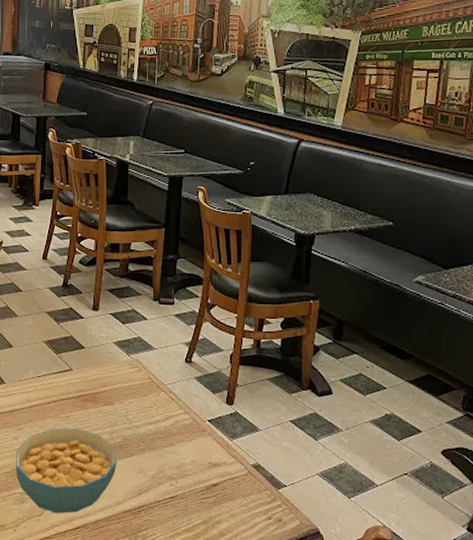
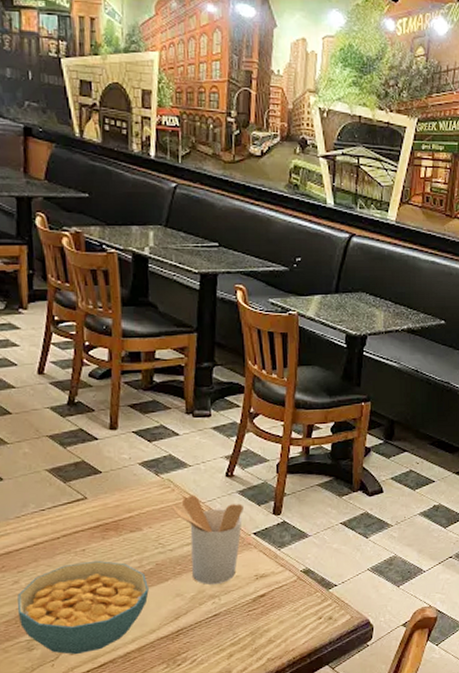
utensil holder: none [138,376,200,466] -> present [171,494,243,585]

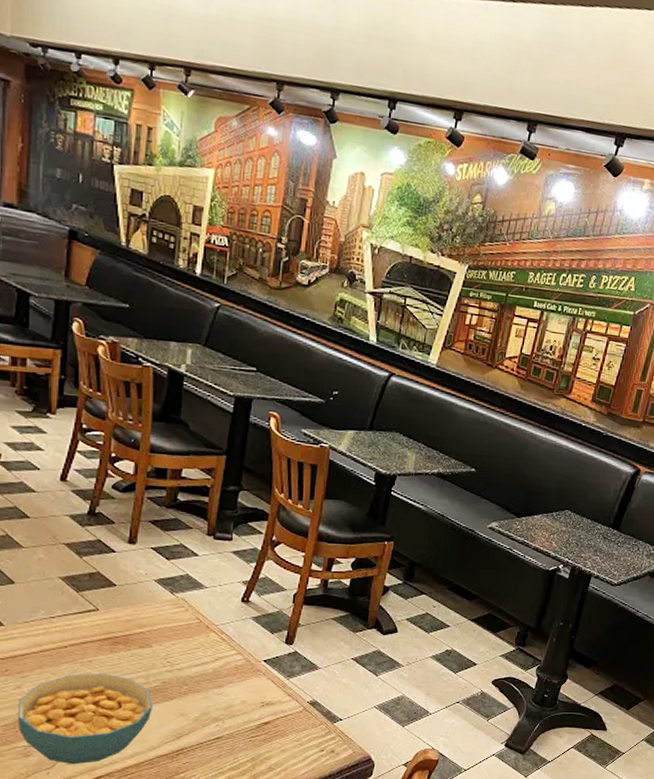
utensil holder: present [171,494,243,585] -> none [183,616,256,707]

